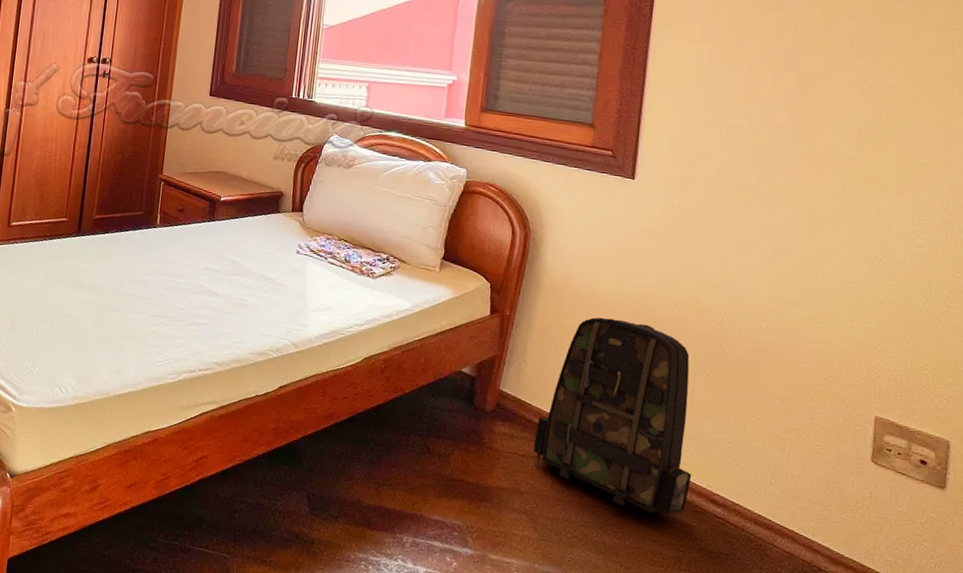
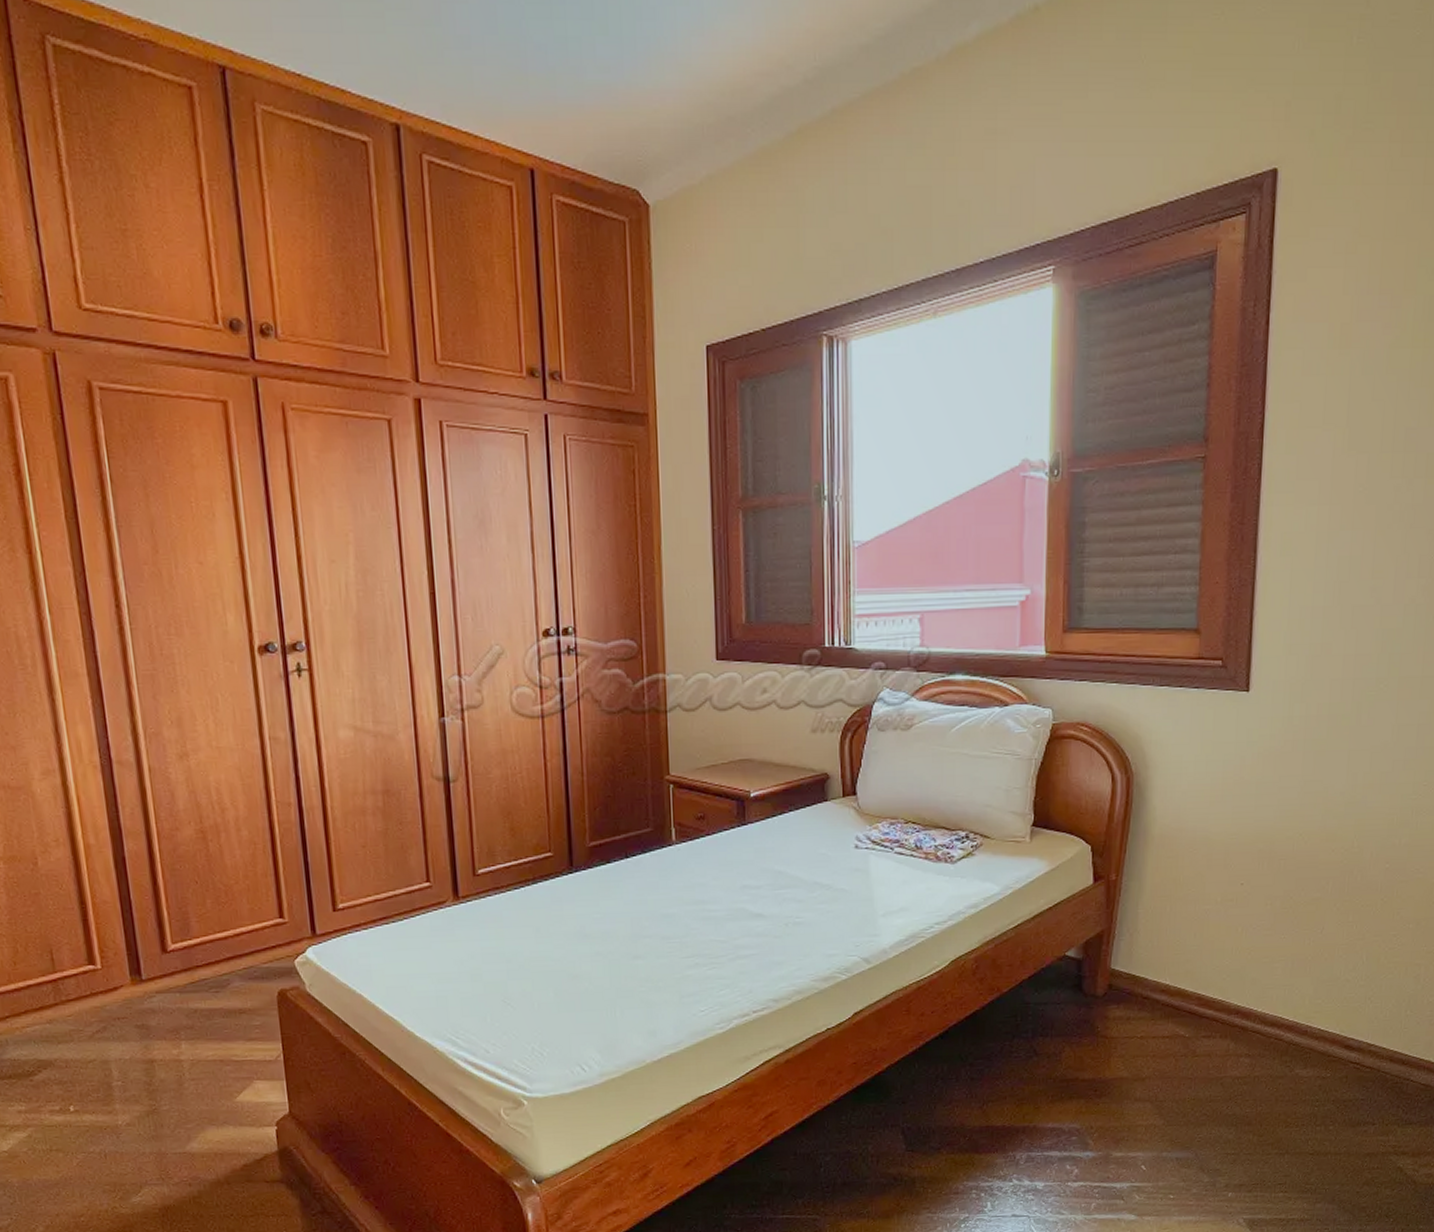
backpack: present [533,317,692,516] -> none [1152,863,1325,1073]

